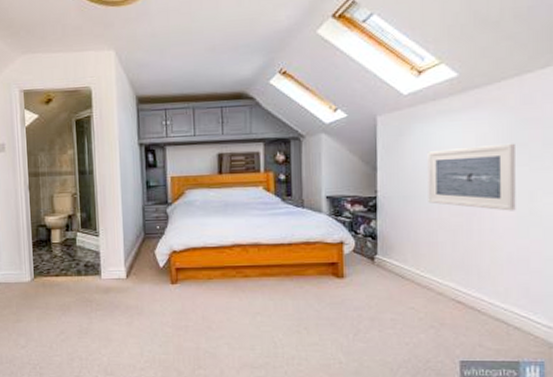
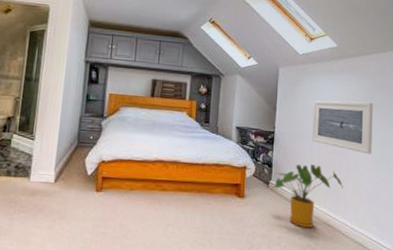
house plant: none [380,231,476,307] -> present [273,164,343,228]

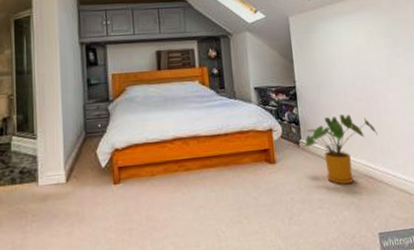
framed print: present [312,100,373,155] -> none [330,38,401,94]

